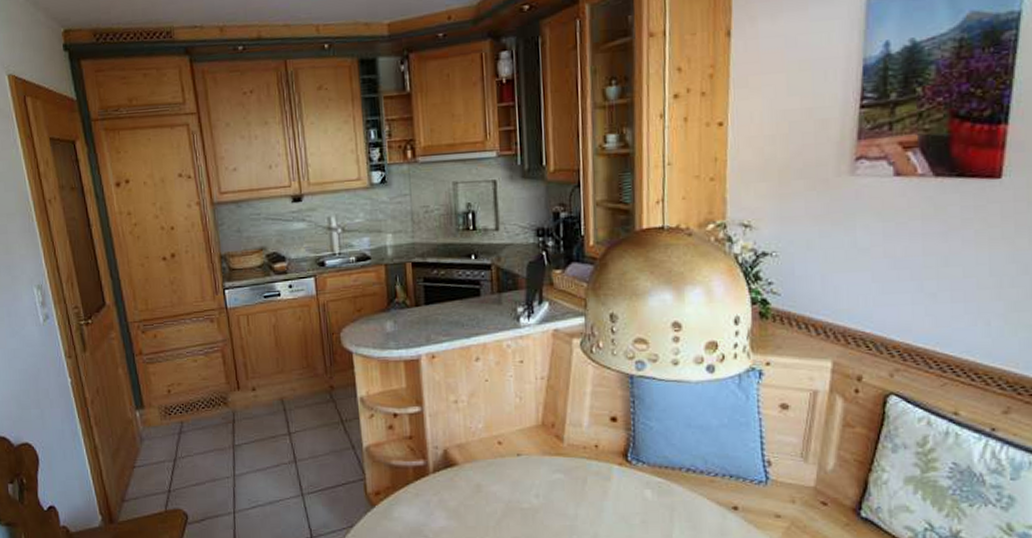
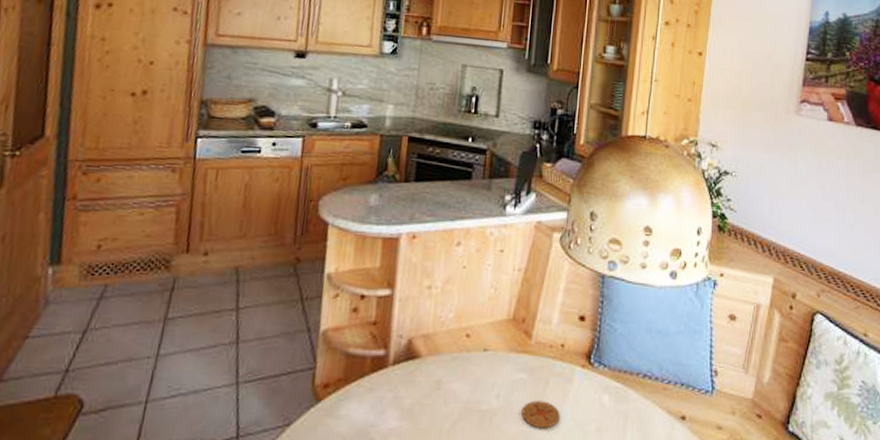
coaster: none [563,498,602,523] -> present [521,400,560,429]

